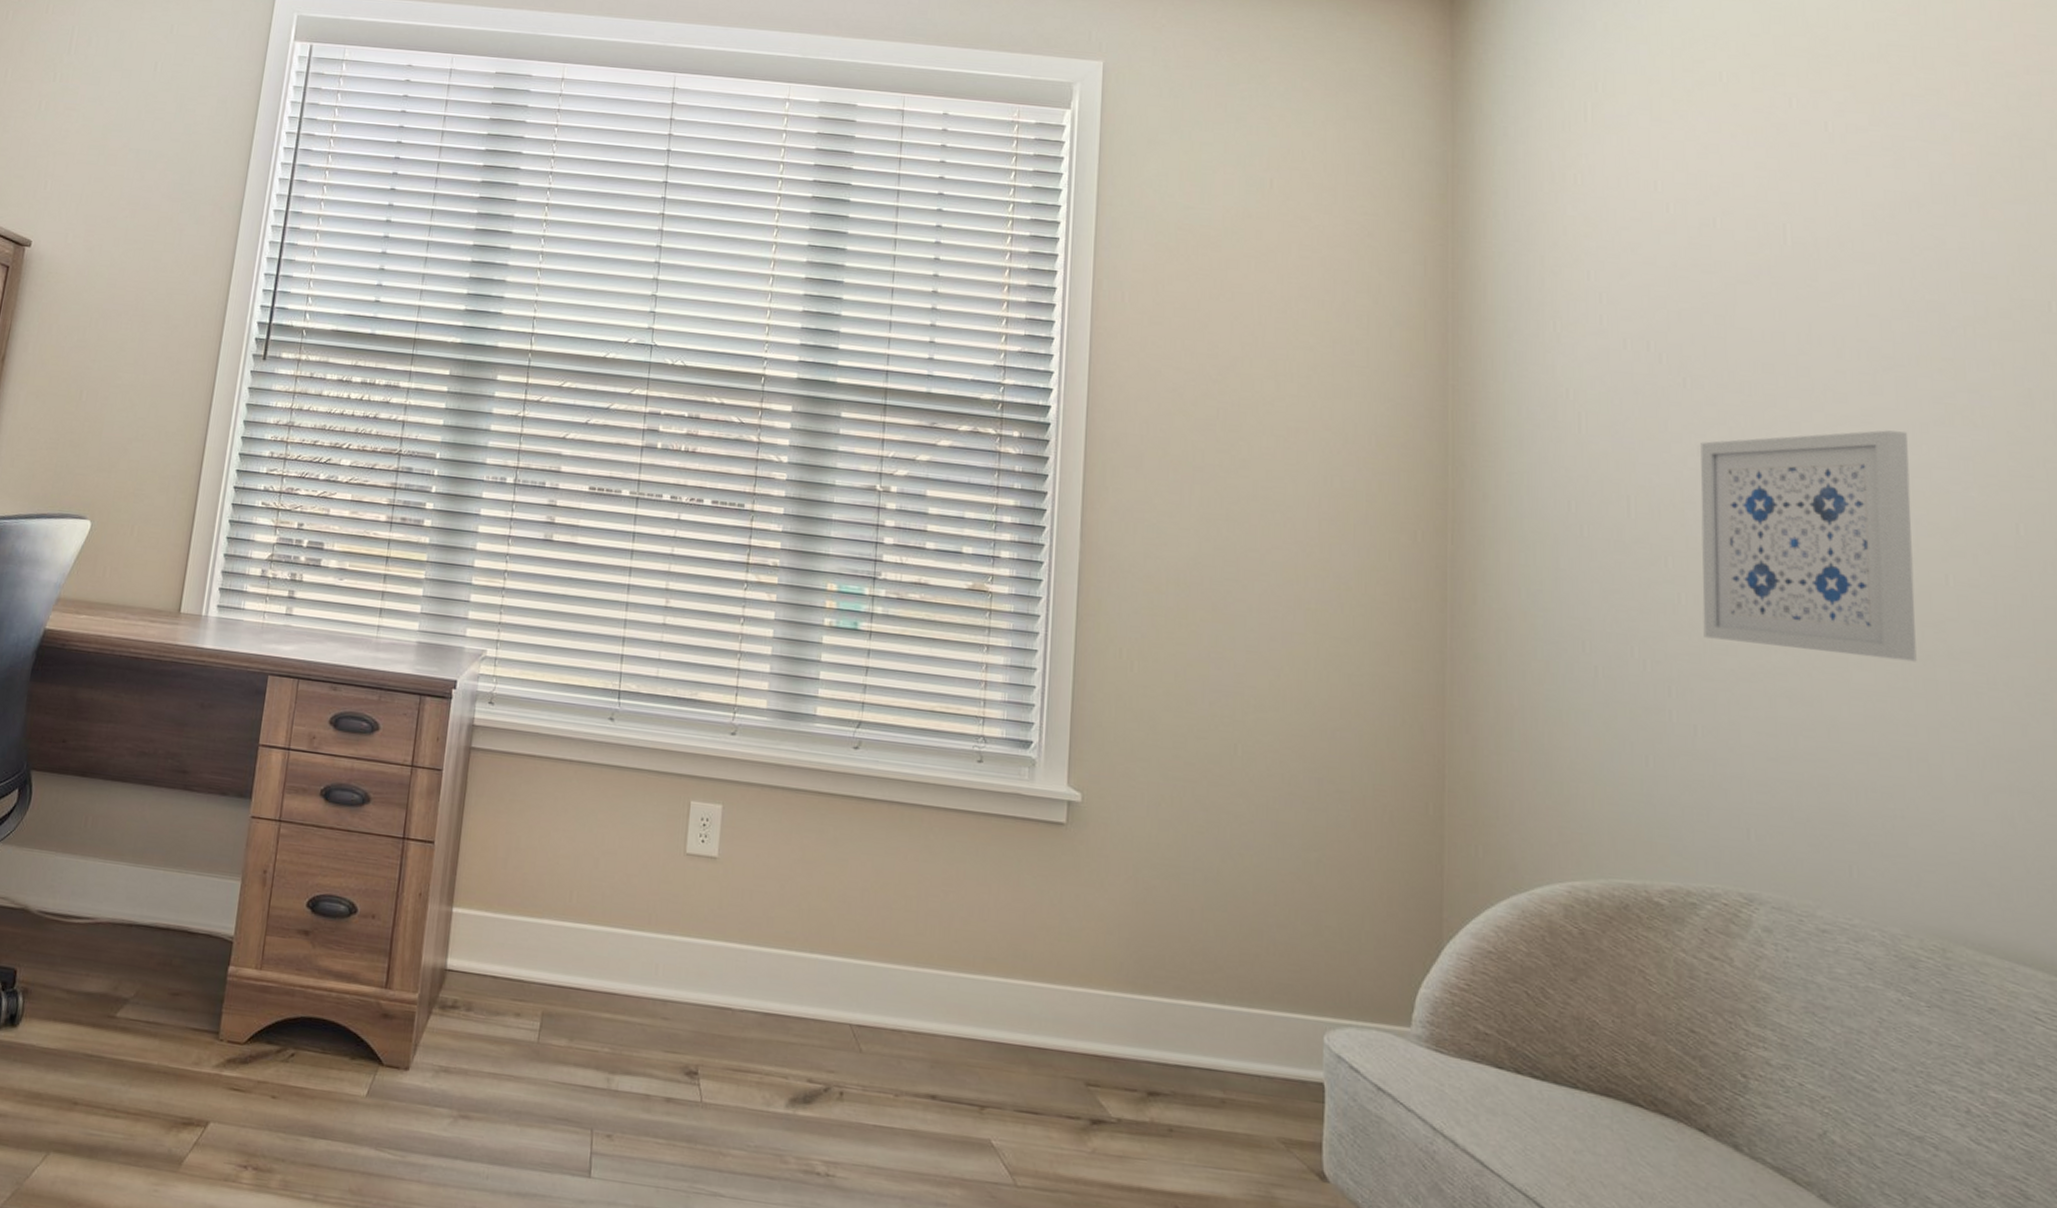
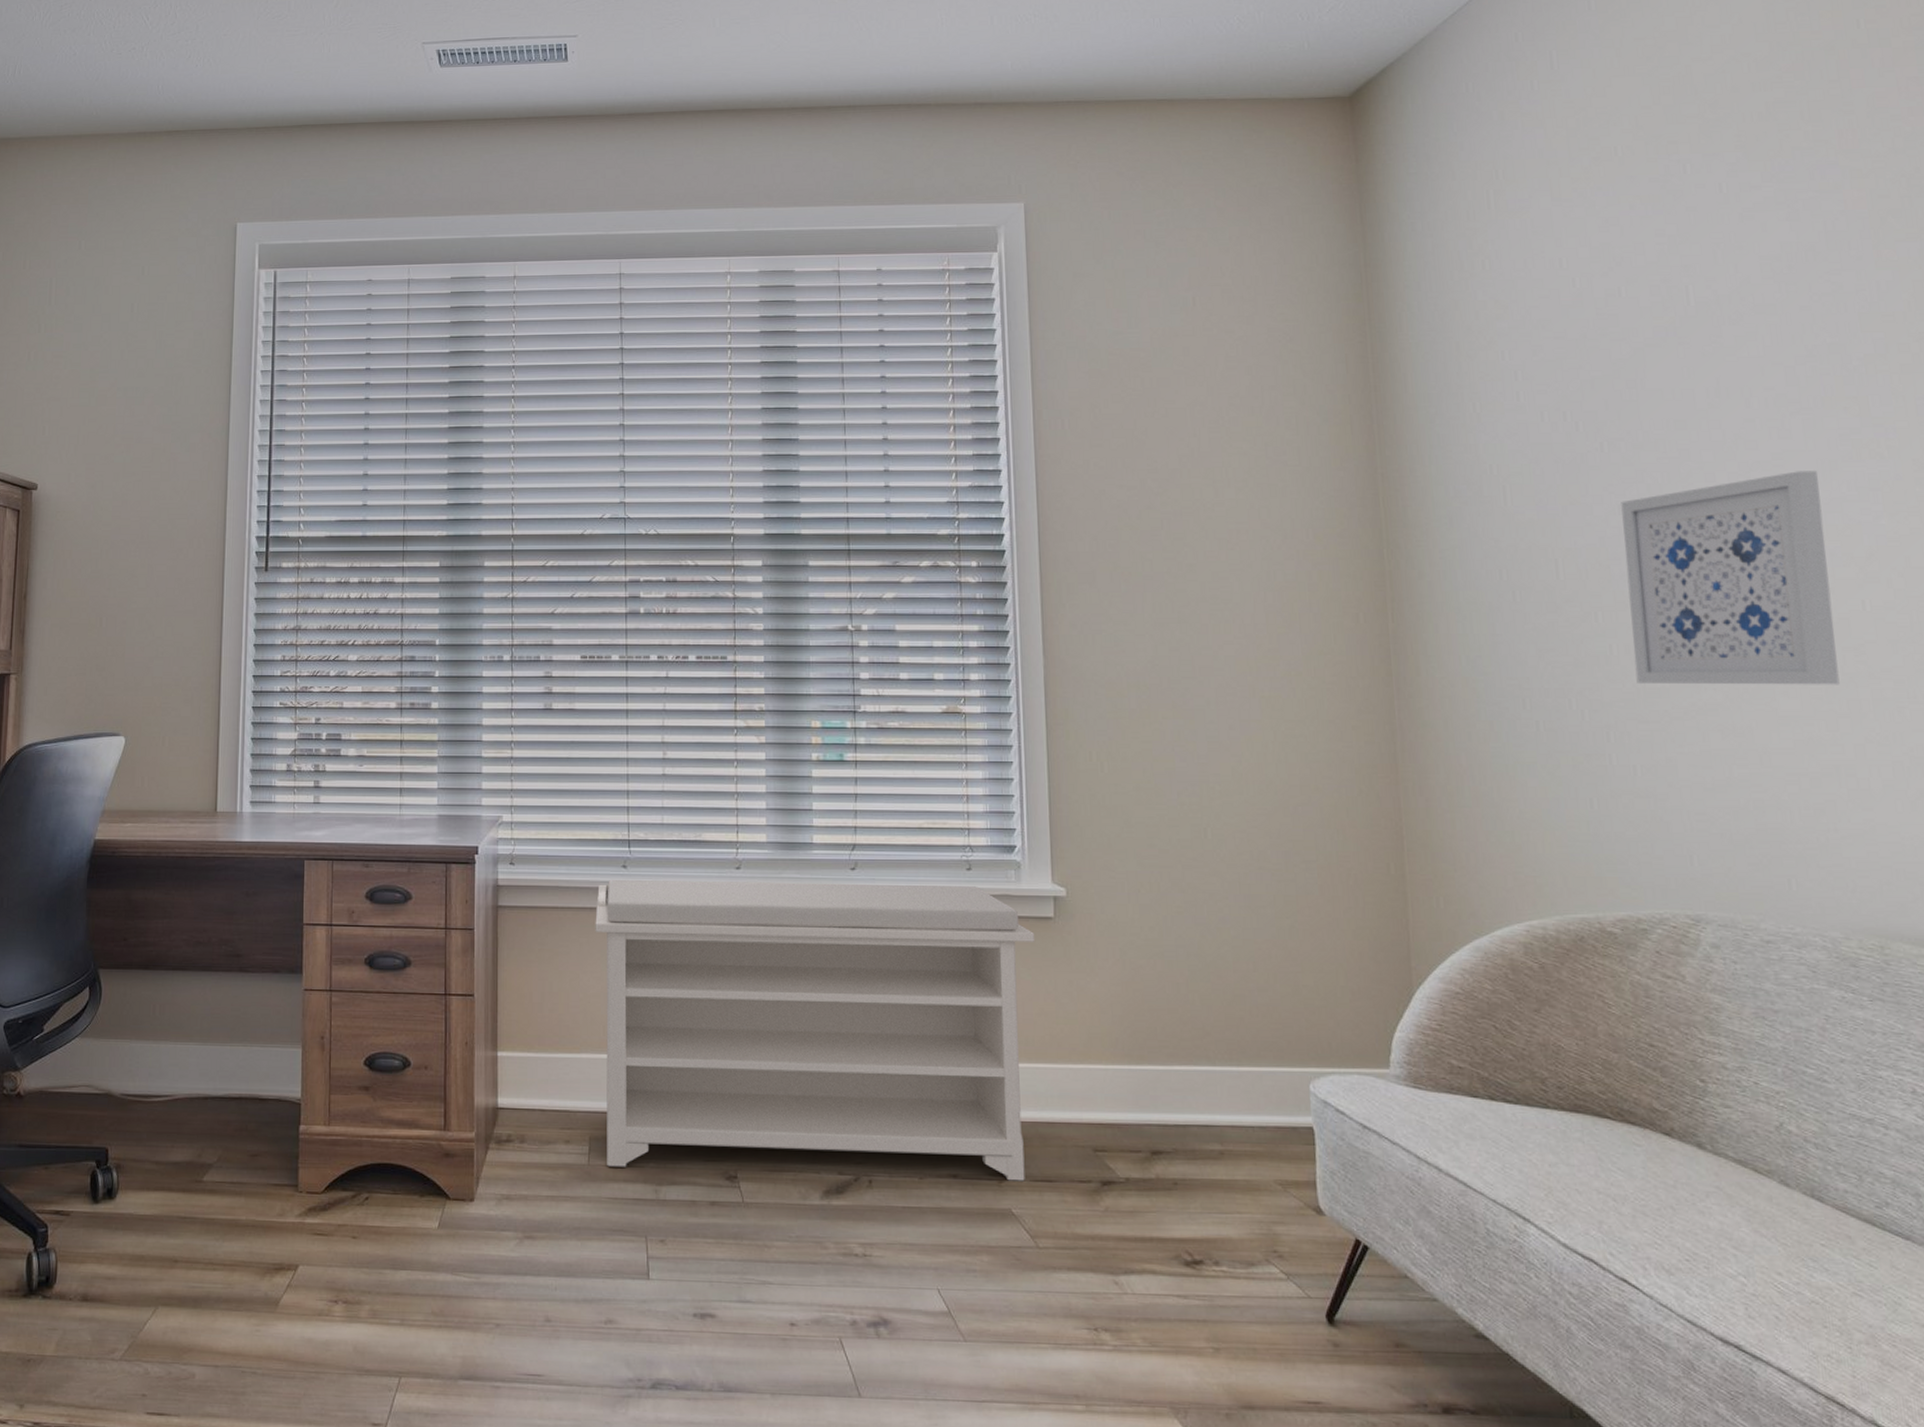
bench: none [558,731,1044,1111] -> present [595,879,1035,1181]

